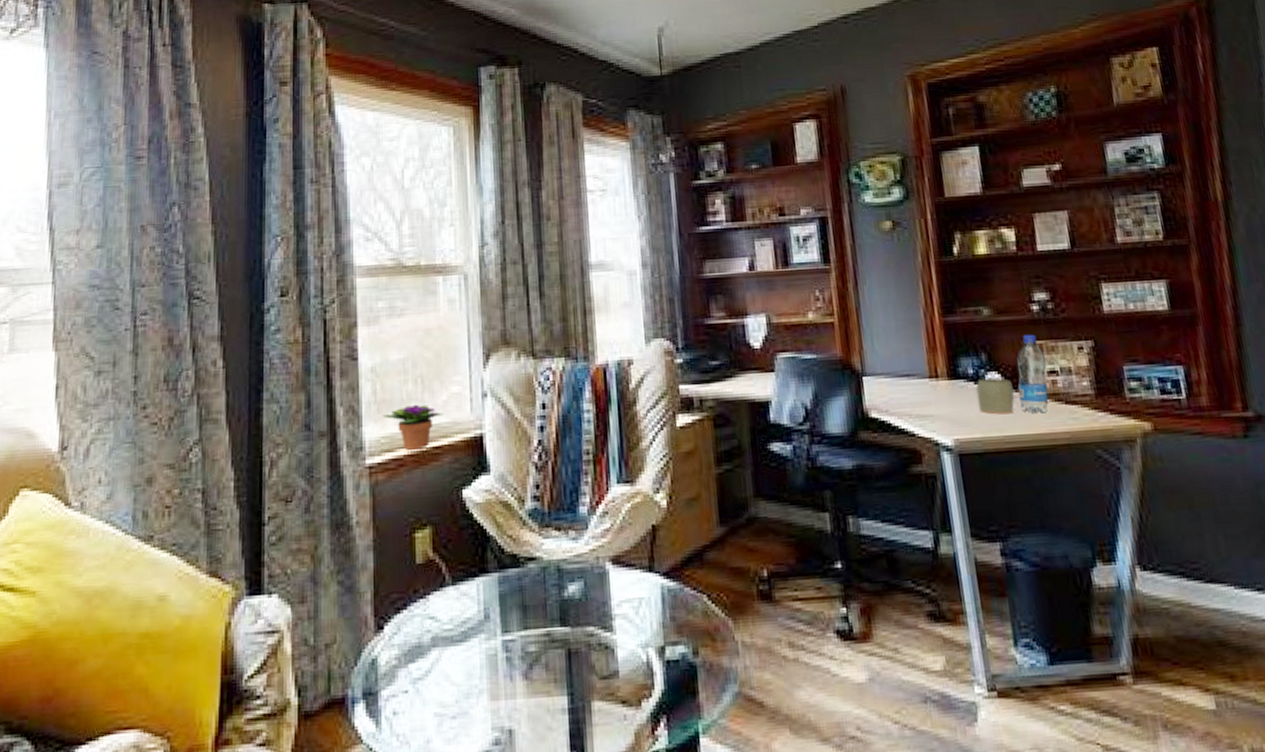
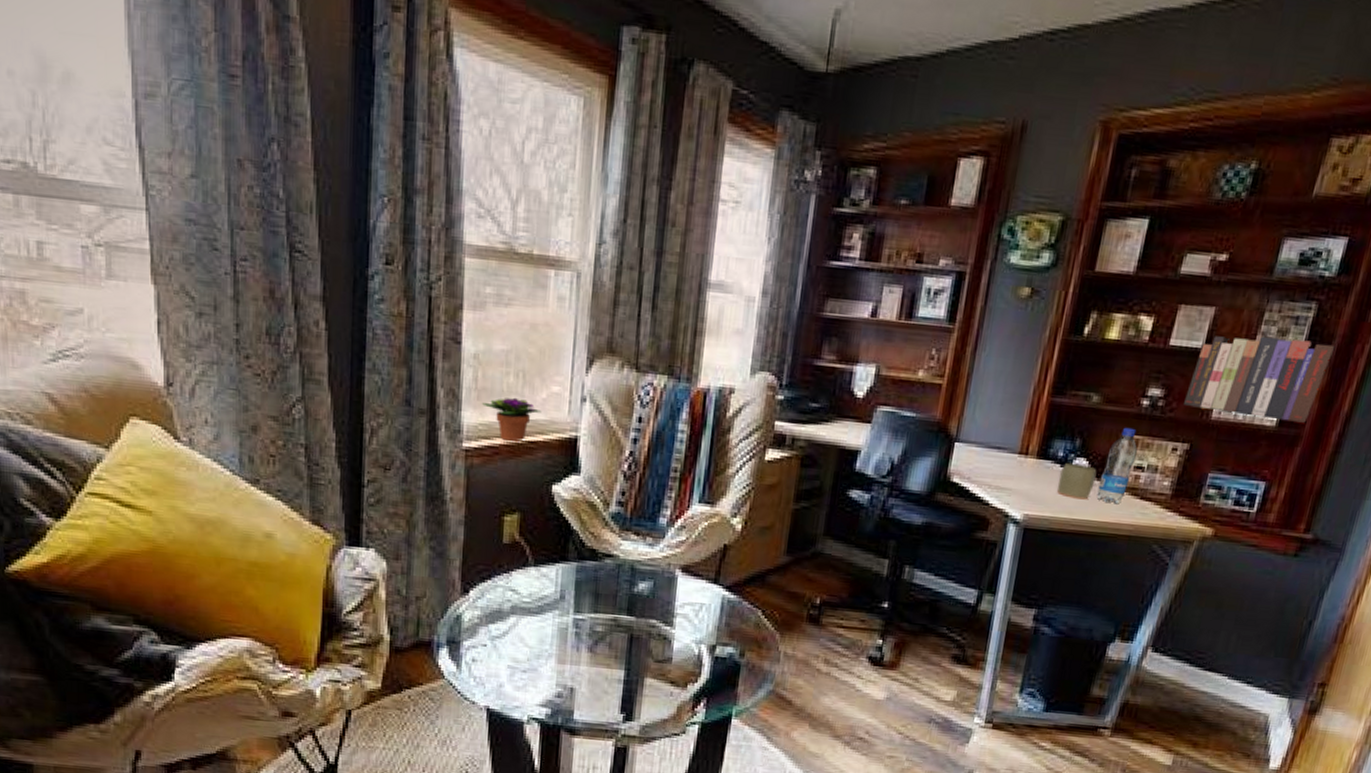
books: none [1068,226,1196,305] -> present [1184,336,1334,423]

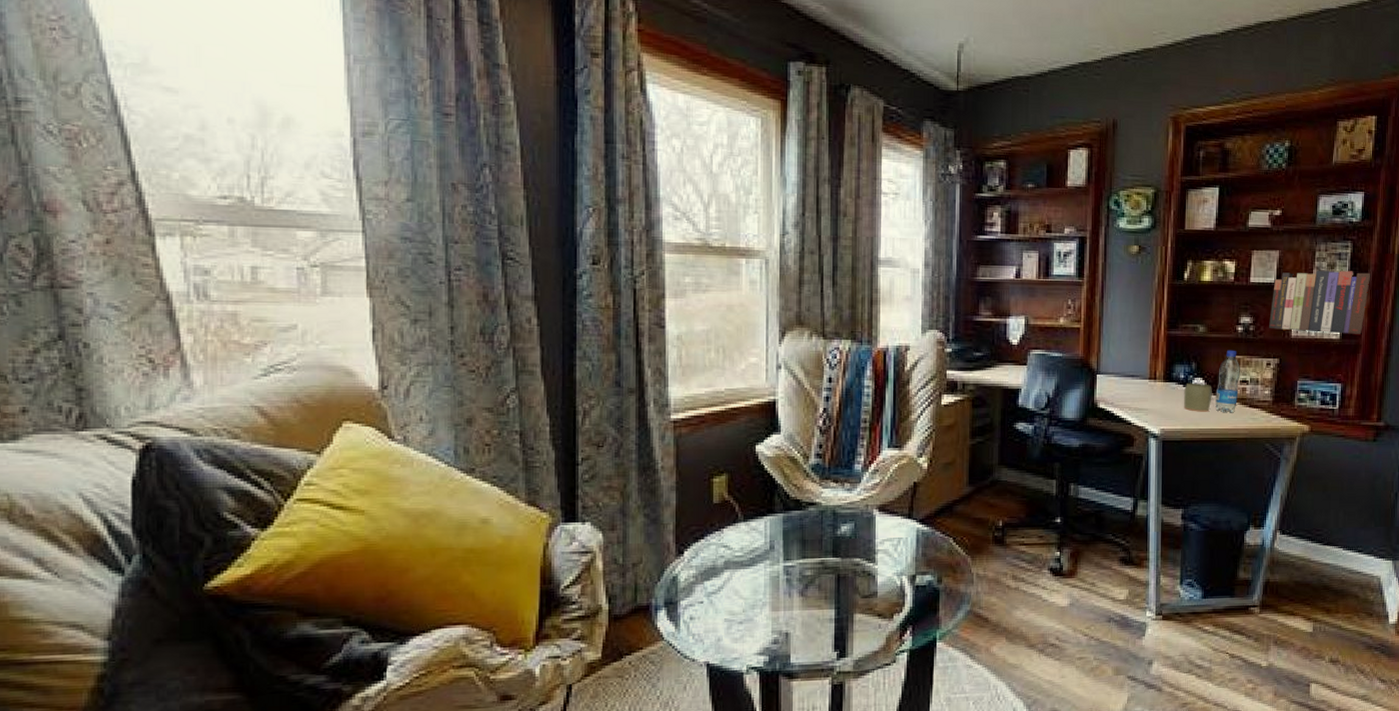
potted flower: present [482,397,542,442] -> none [687,370,742,409]

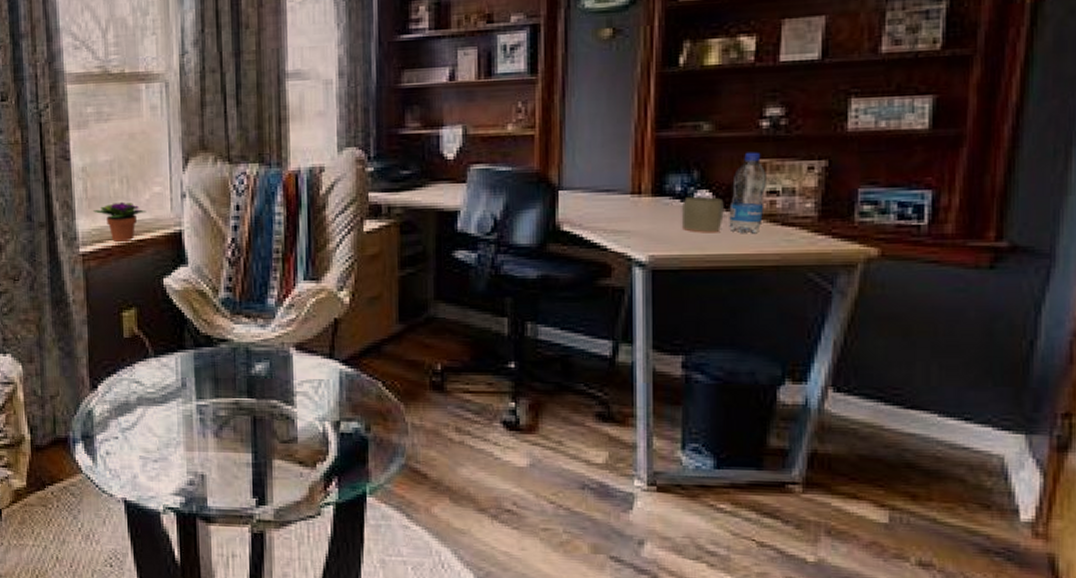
potted flower: none [687,370,742,409] -> present [93,201,147,242]
books: present [1269,270,1370,334] -> none [811,33,981,122]

